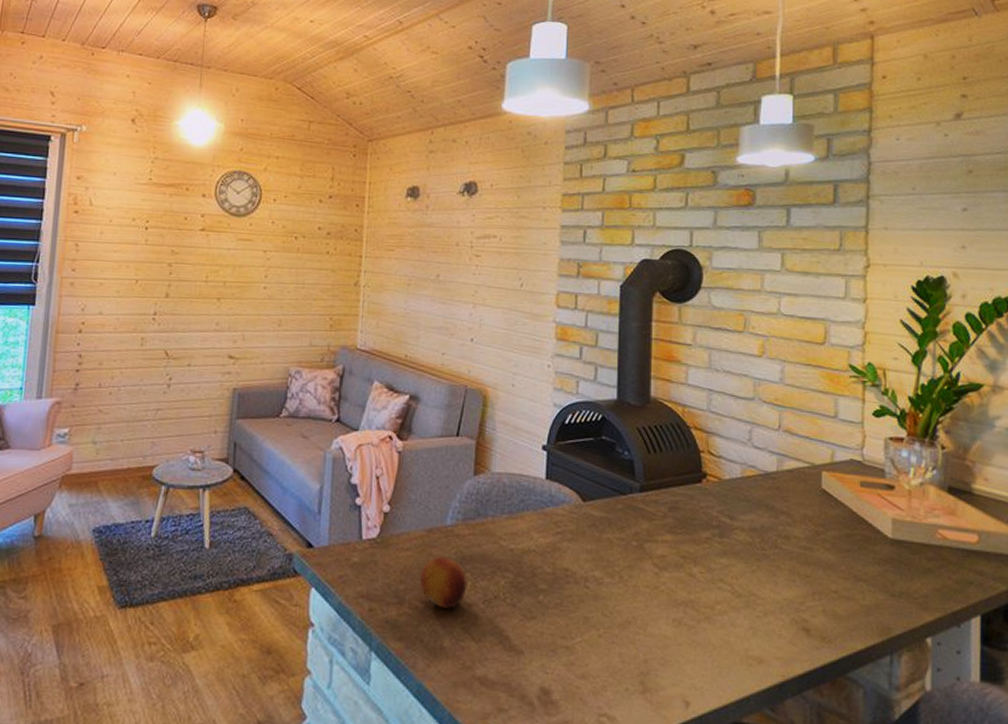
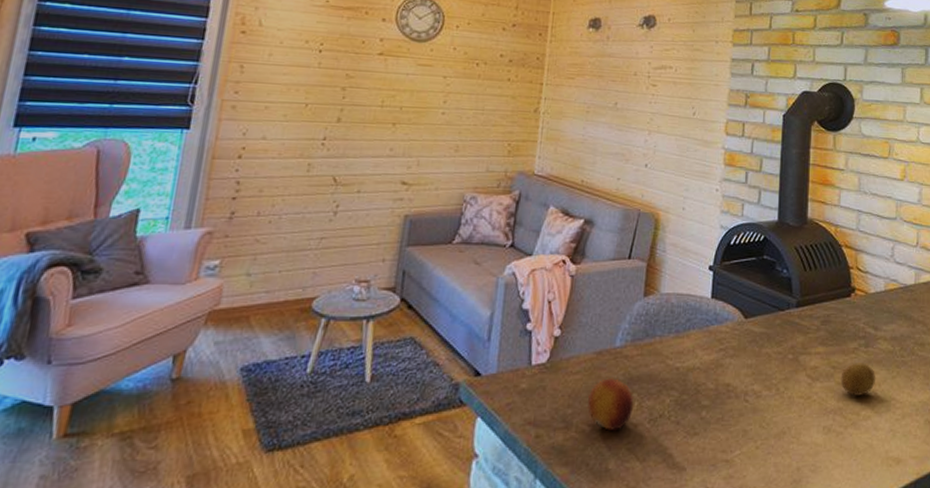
fruit: none [691,553,733,590] -> present [840,362,876,397]

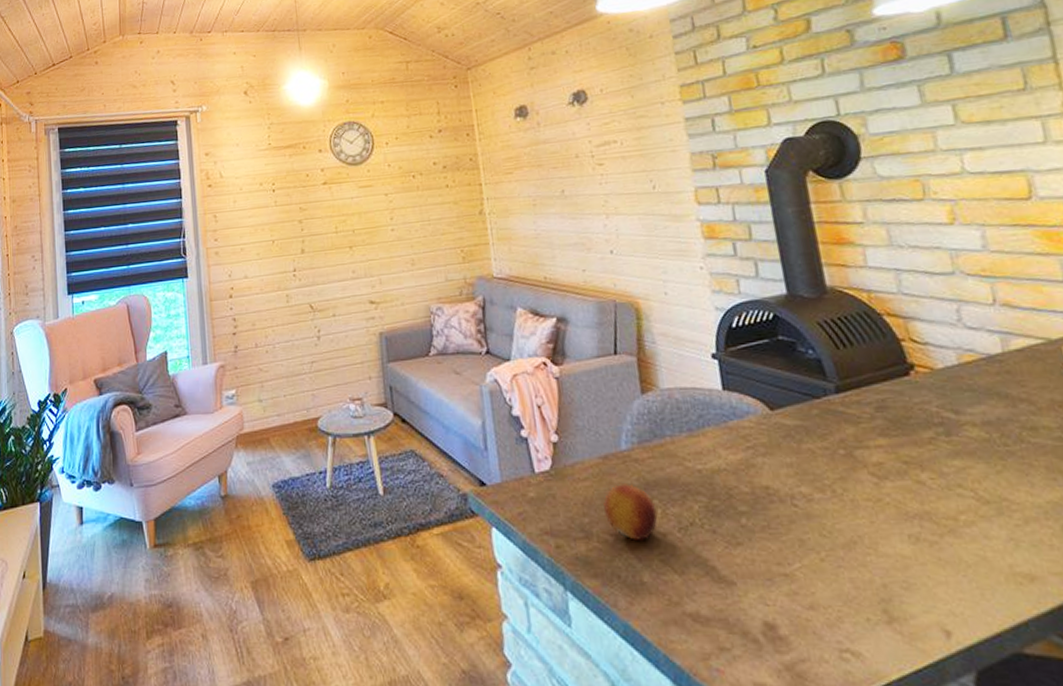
fruit: present [840,362,876,397] -> none [918,455,973,498]

